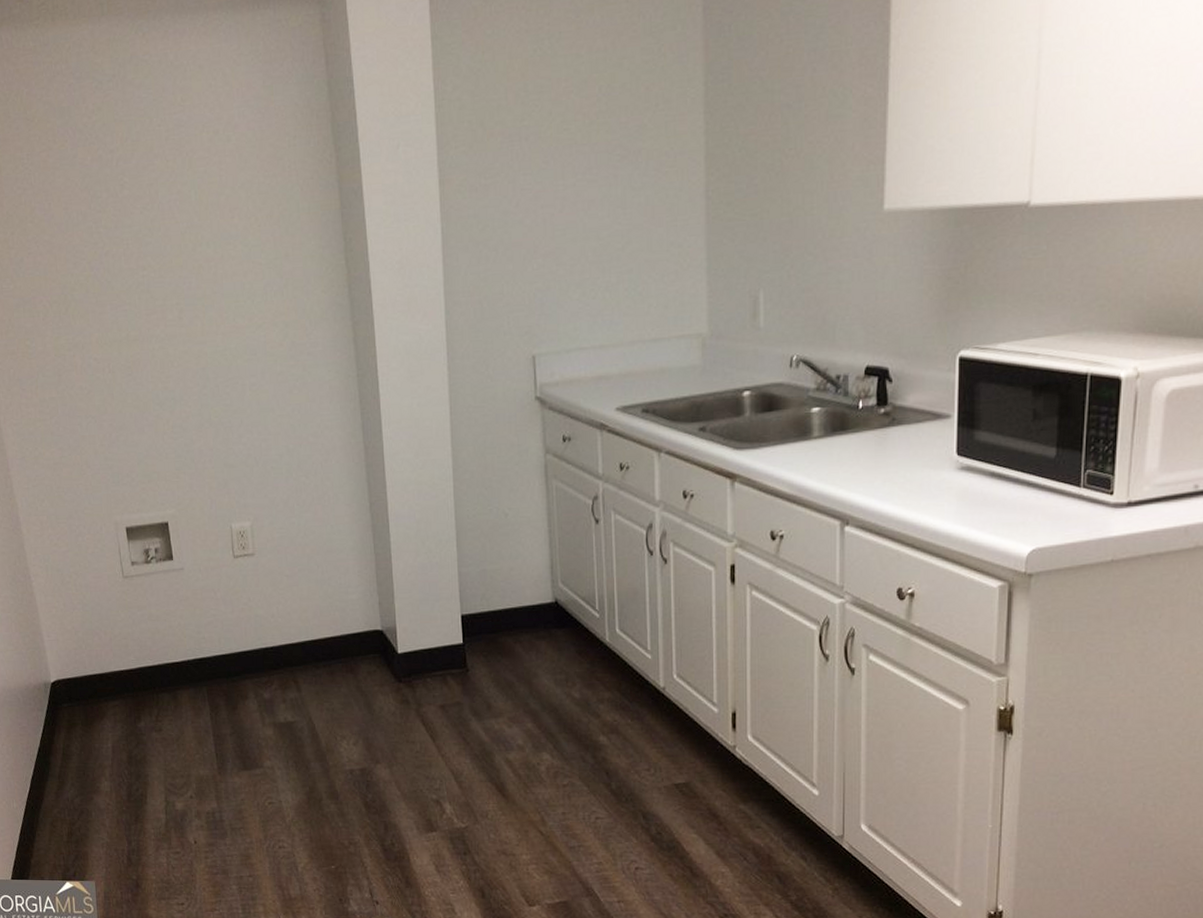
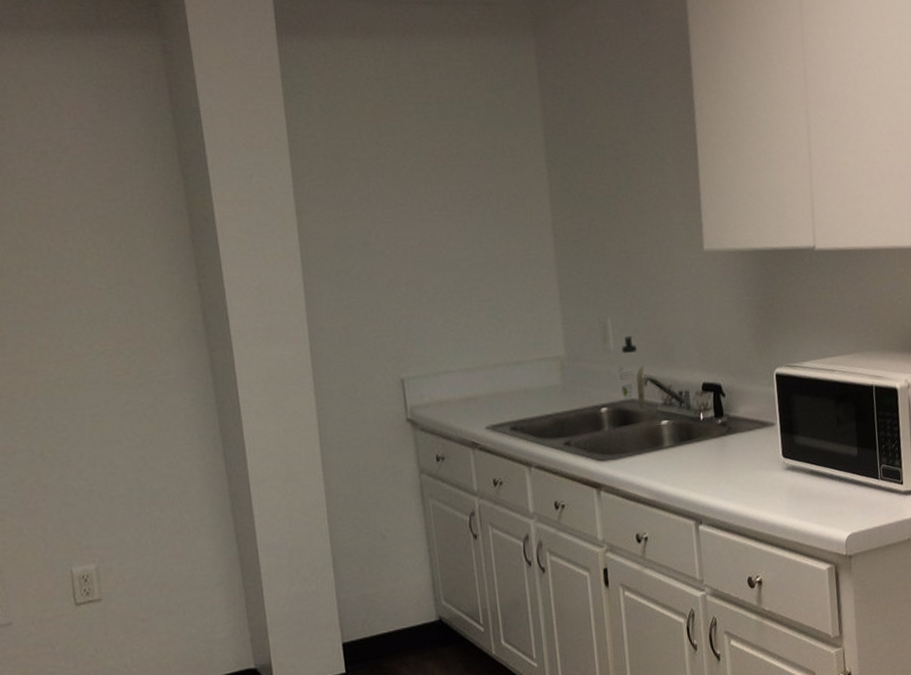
soap dispenser: none [767,310,797,391] -> present [618,335,646,407]

